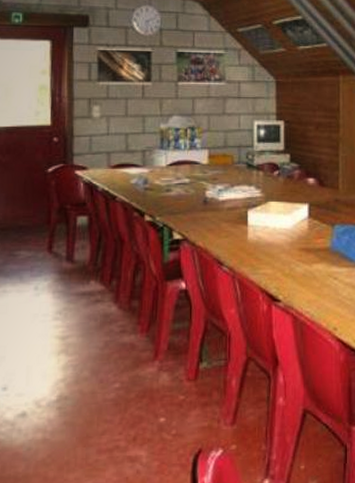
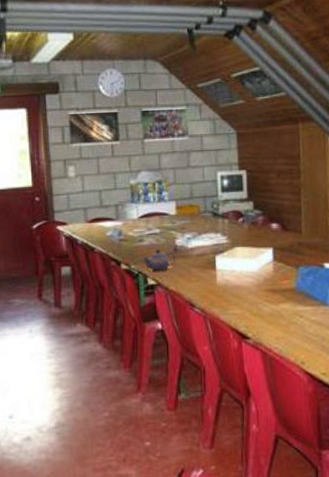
teapot: none [170,200,204,224] -> present [143,249,175,271]

